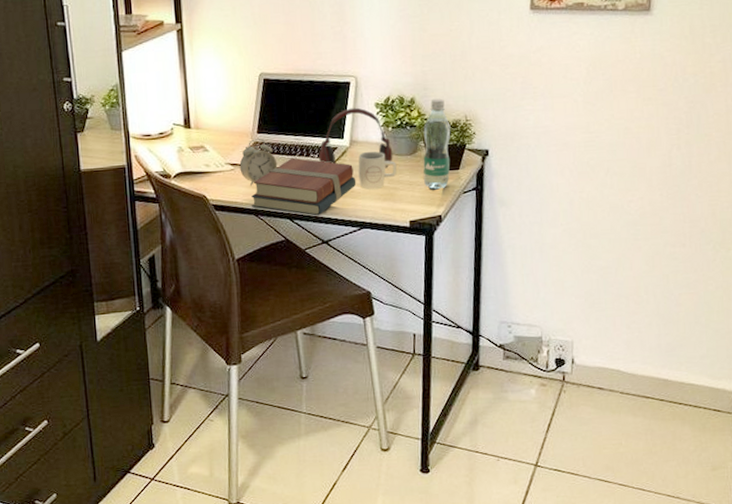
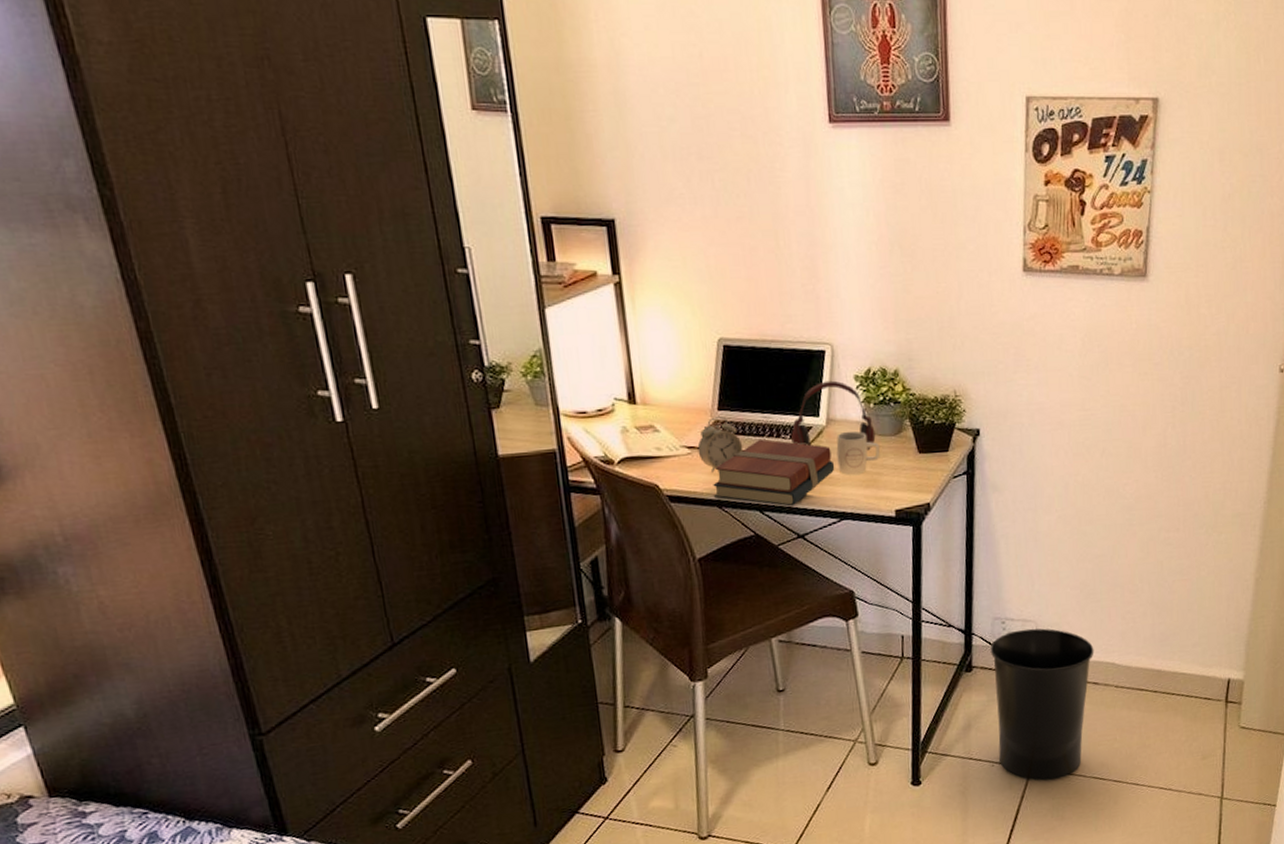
bottle: present [422,98,451,189] -> none [908,370,939,474]
waste bin: none [496,333,599,478] -> present [990,628,1094,780]

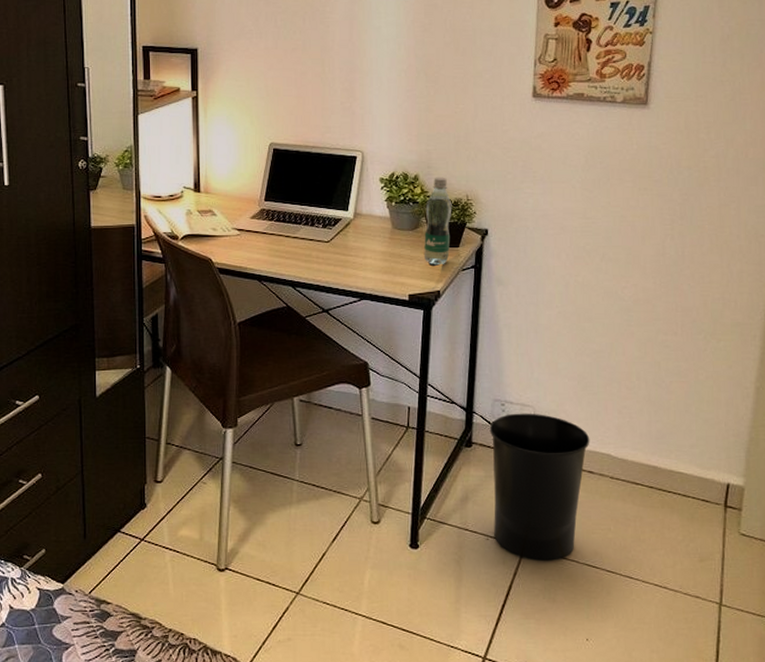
alarm clock: present [697,416,744,473] -> none [246,206,283,252]
books: present [713,439,835,507] -> none [254,226,359,285]
headset: present [791,380,876,451] -> none [323,181,395,242]
mug: present [836,431,881,476] -> none [361,224,399,263]
bottle: none [908,370,939,474] -> present [423,177,452,264]

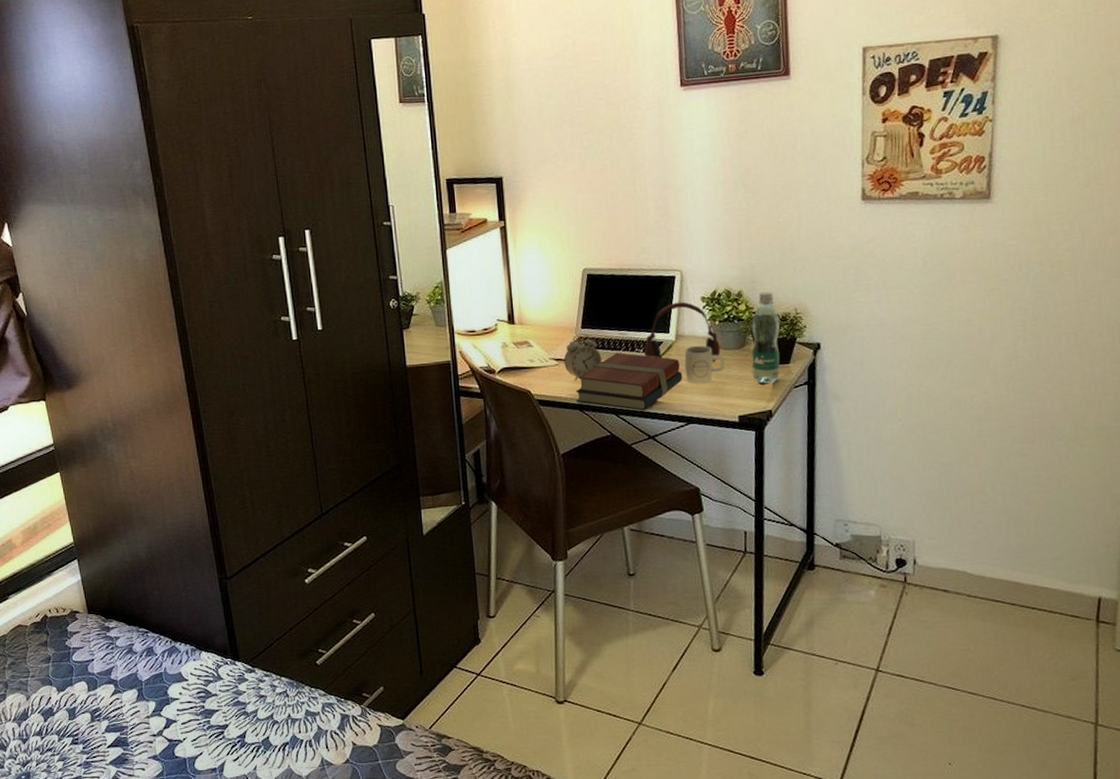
alarm clock: none [246,206,283,252] -> present [564,333,602,381]
books: none [254,226,359,285] -> present [575,352,683,411]
headset: none [323,181,395,242] -> present [644,301,721,363]
mug: none [361,224,399,263] -> present [684,345,725,385]
waste bin: present [489,413,590,561] -> none [832,532,943,684]

